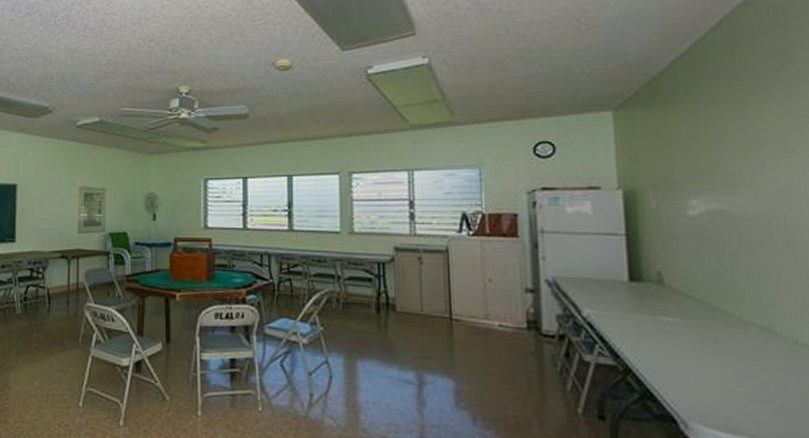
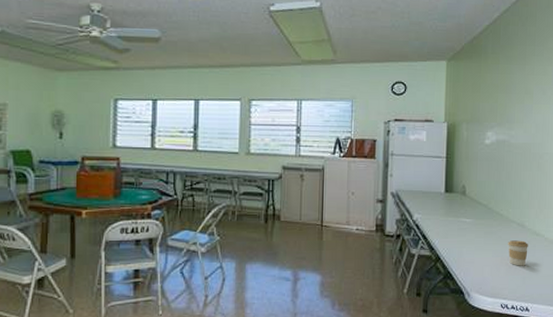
coffee cup: none [746,351,787,391] -> present [508,240,528,266]

